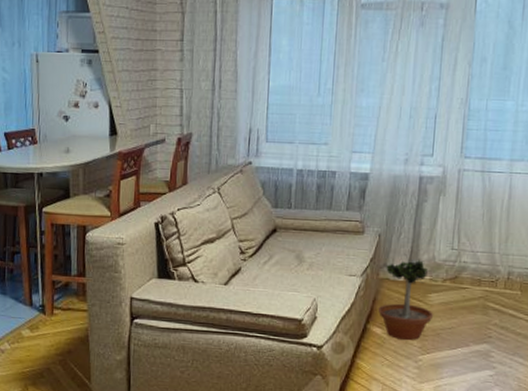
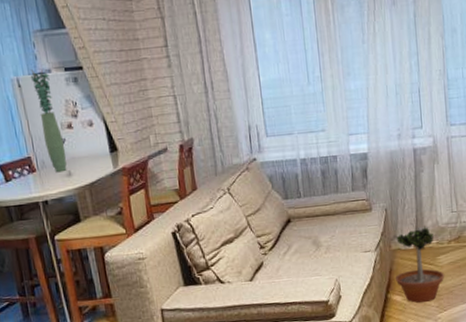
vase: none [48,47,69,148] -> present [30,69,68,173]

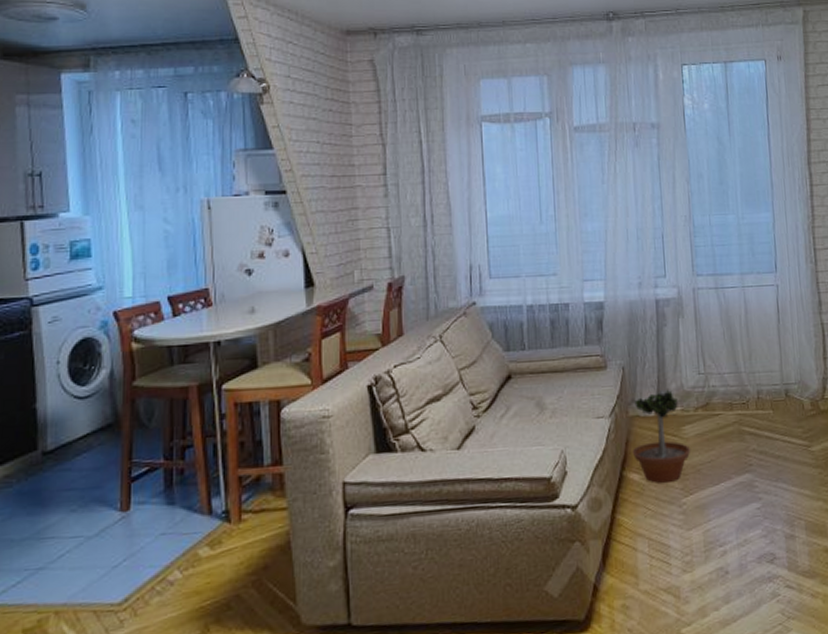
vase: present [30,69,68,173] -> none [223,191,252,309]

